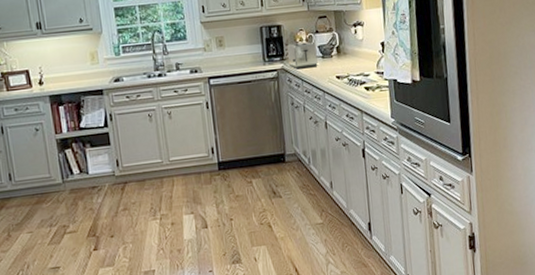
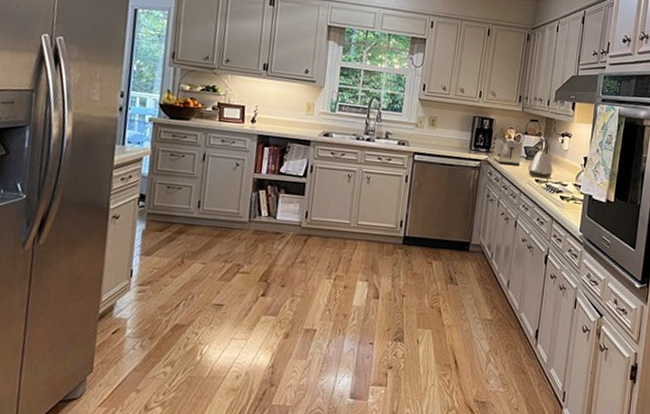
kettle: none [326,33,353,75] -> present [527,139,553,179]

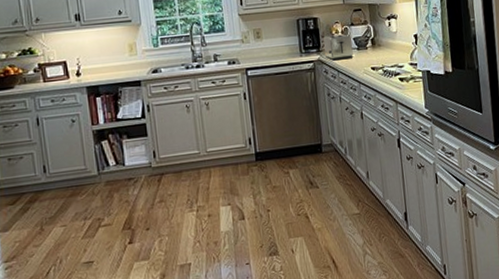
kettle: present [527,139,553,179] -> none [361,26,387,66]

